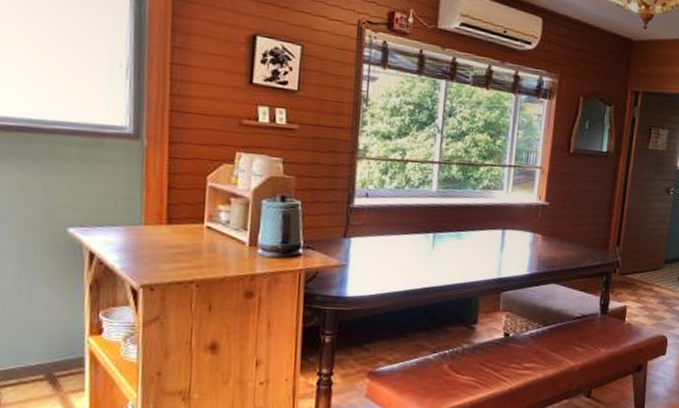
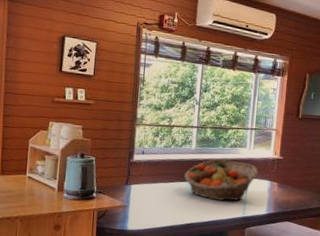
fruit basket: none [421,205,518,259] -> present [184,159,259,201]

